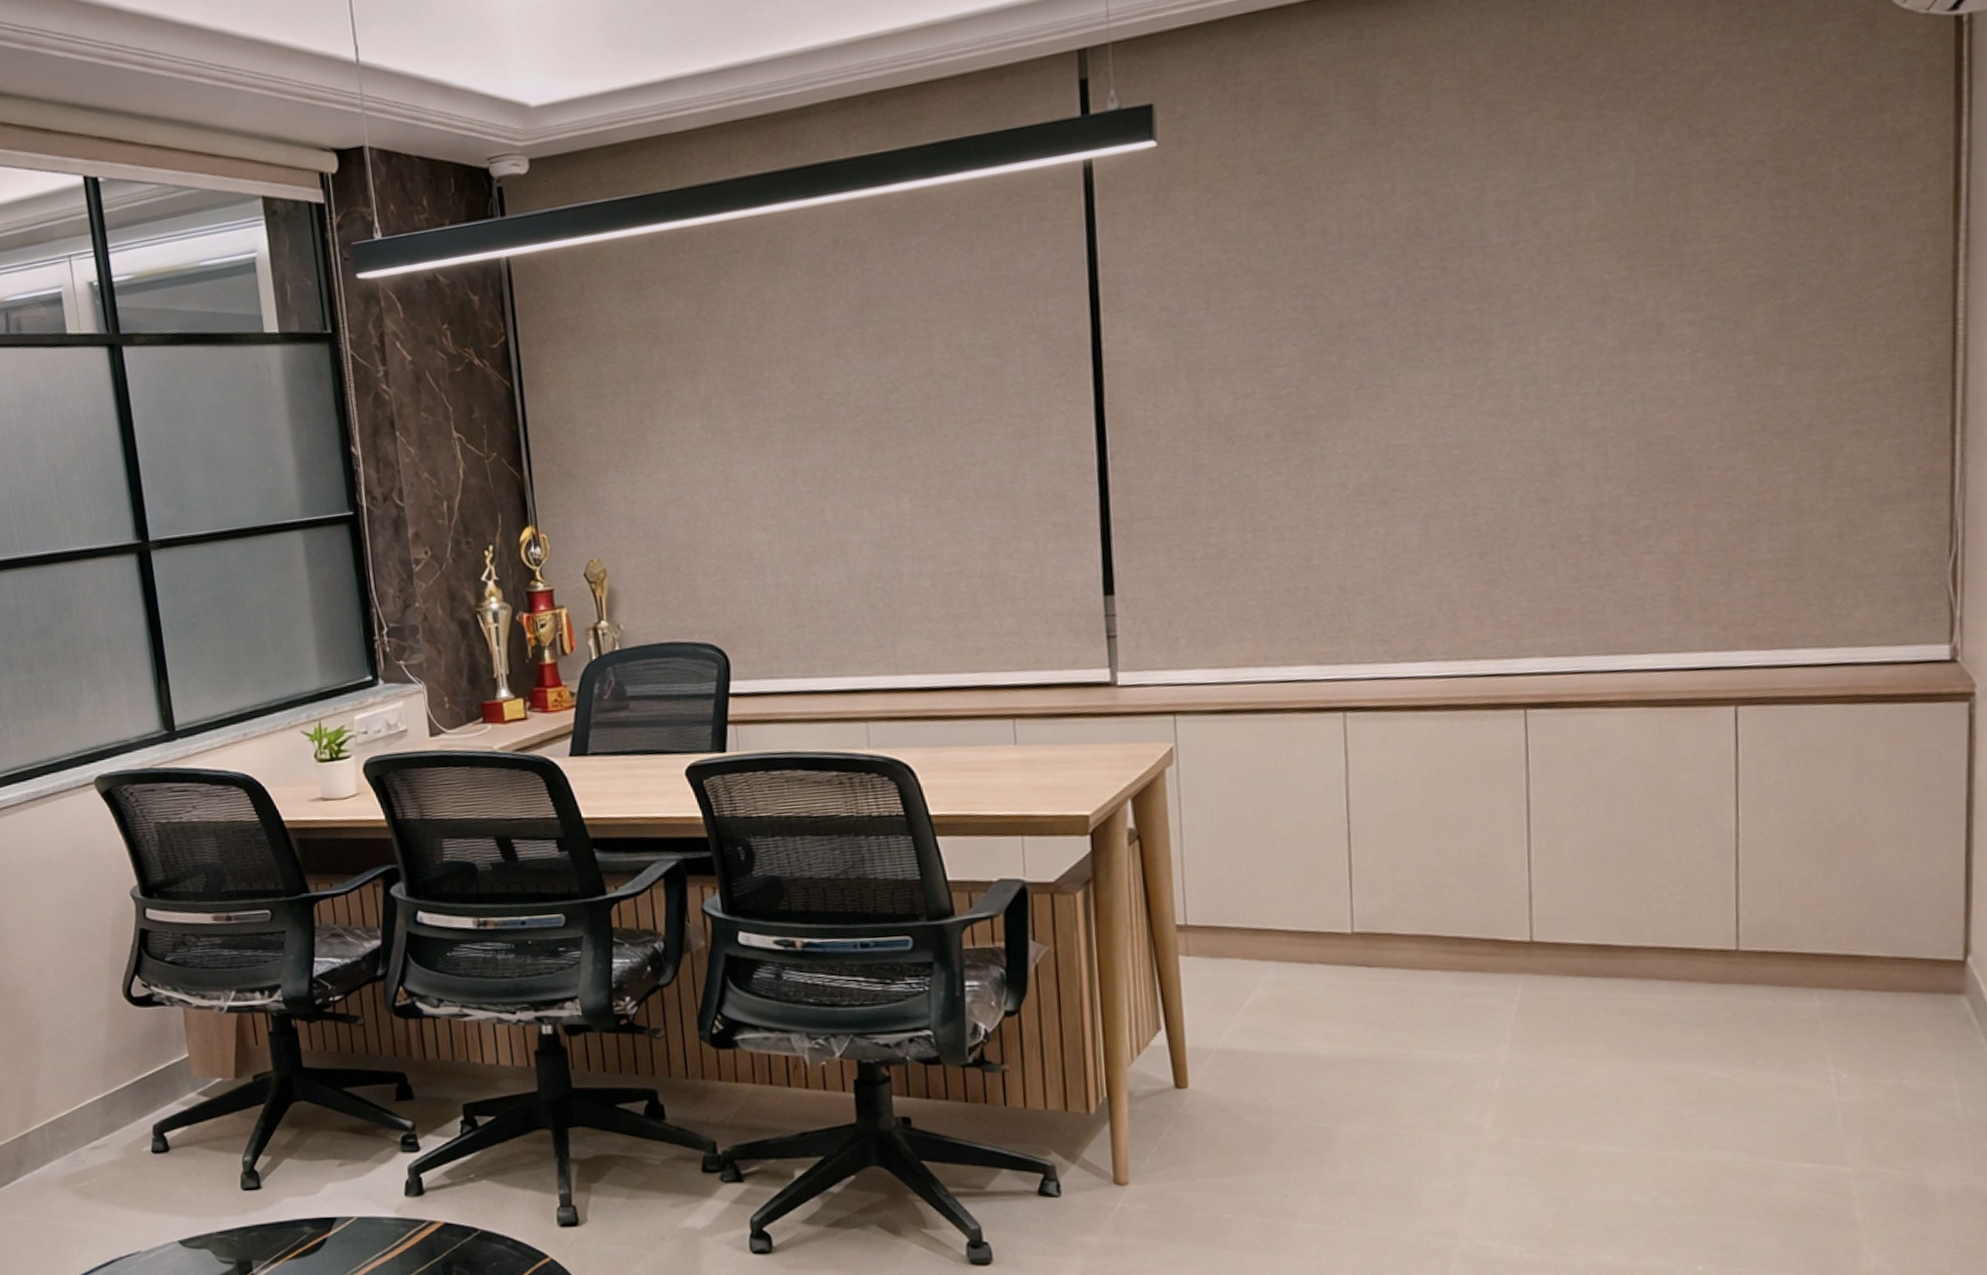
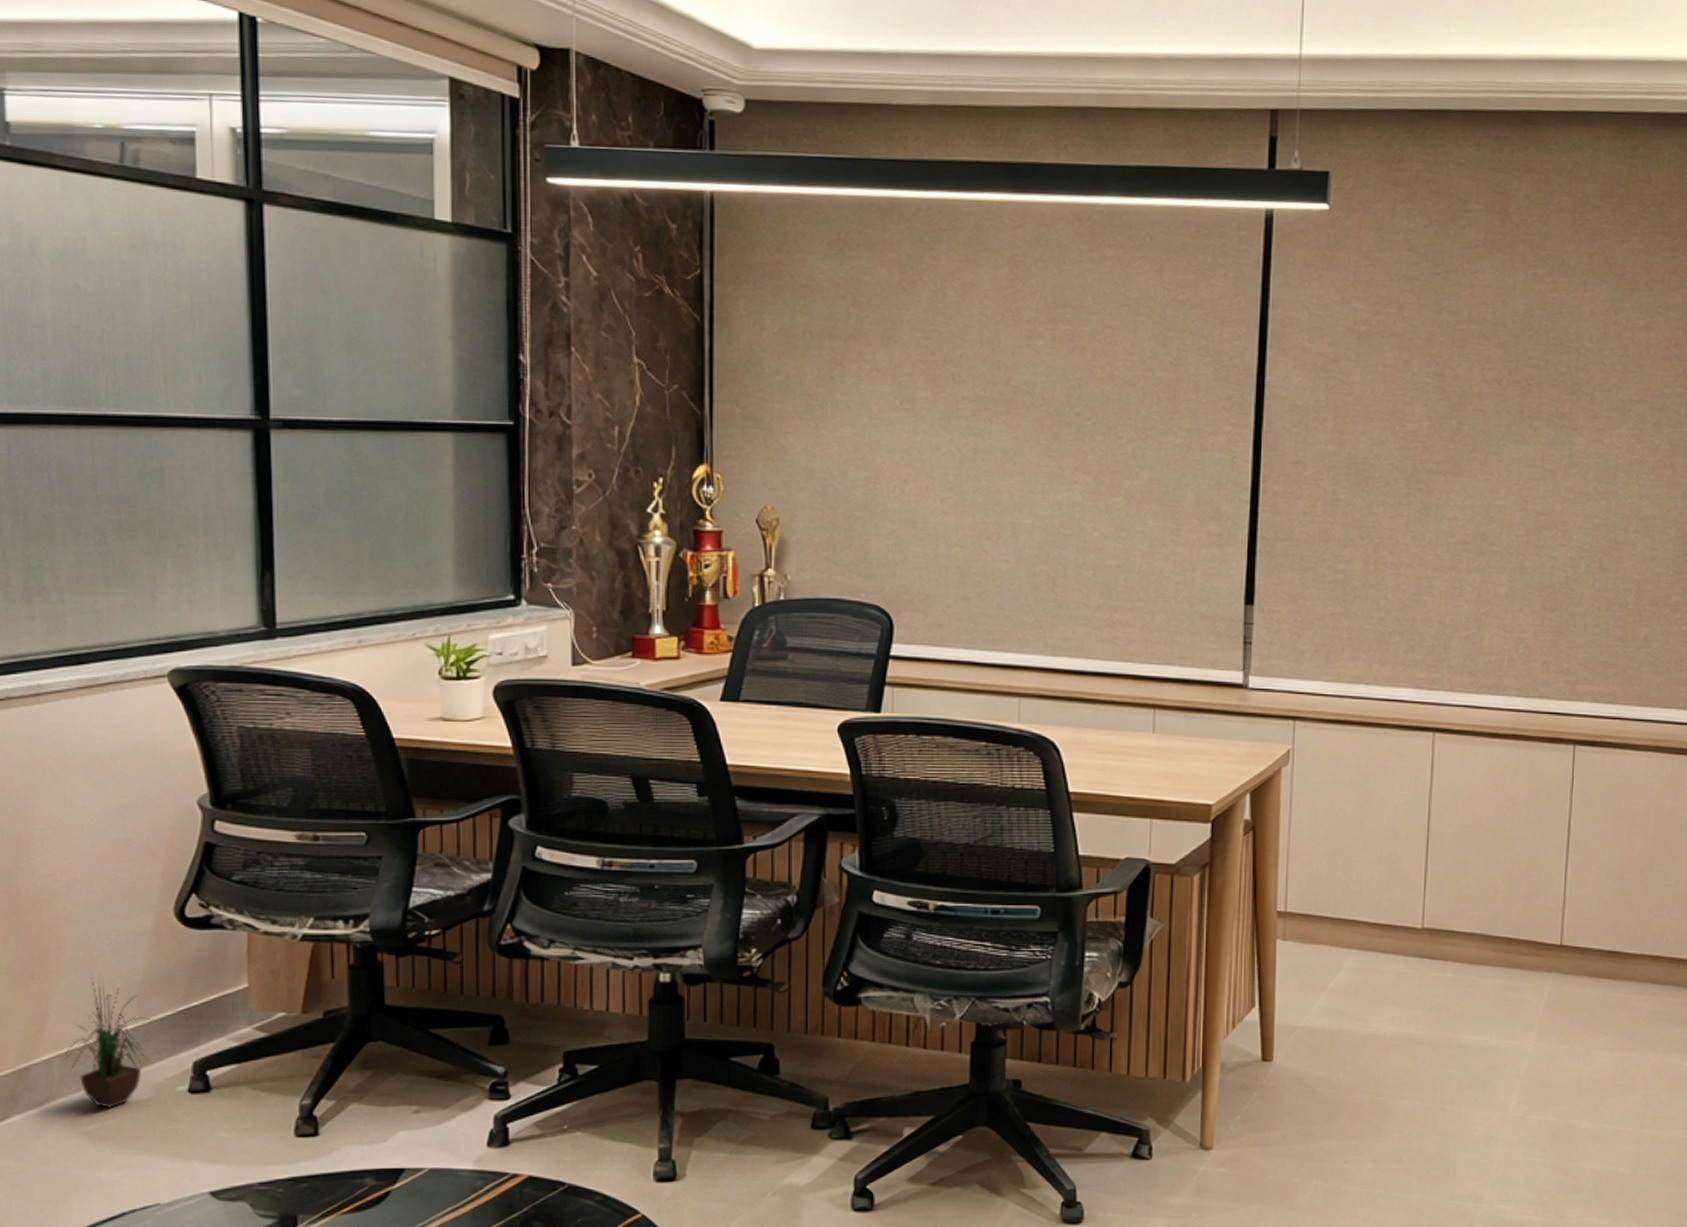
potted plant: none [52,1054,118,1168] -> present [63,977,153,1108]

